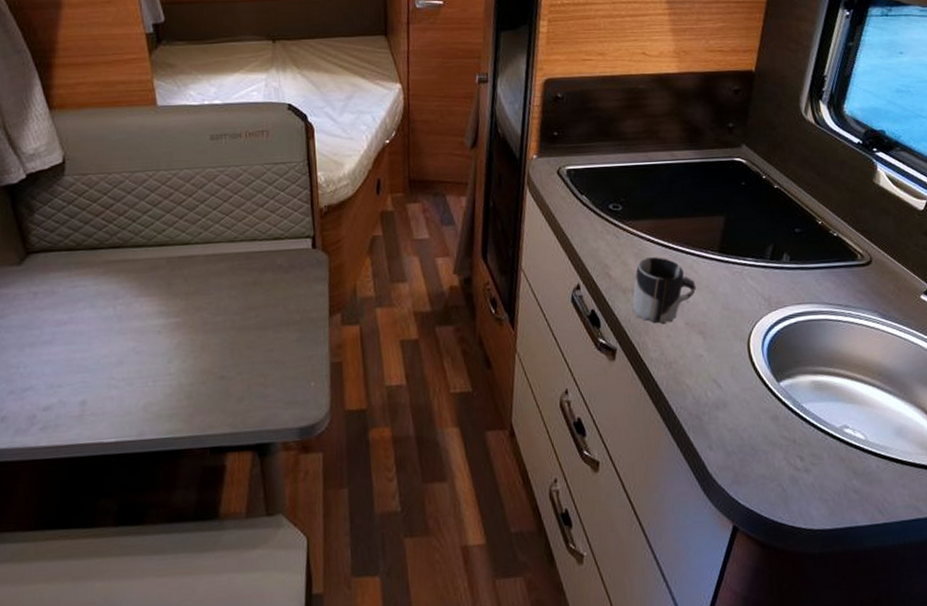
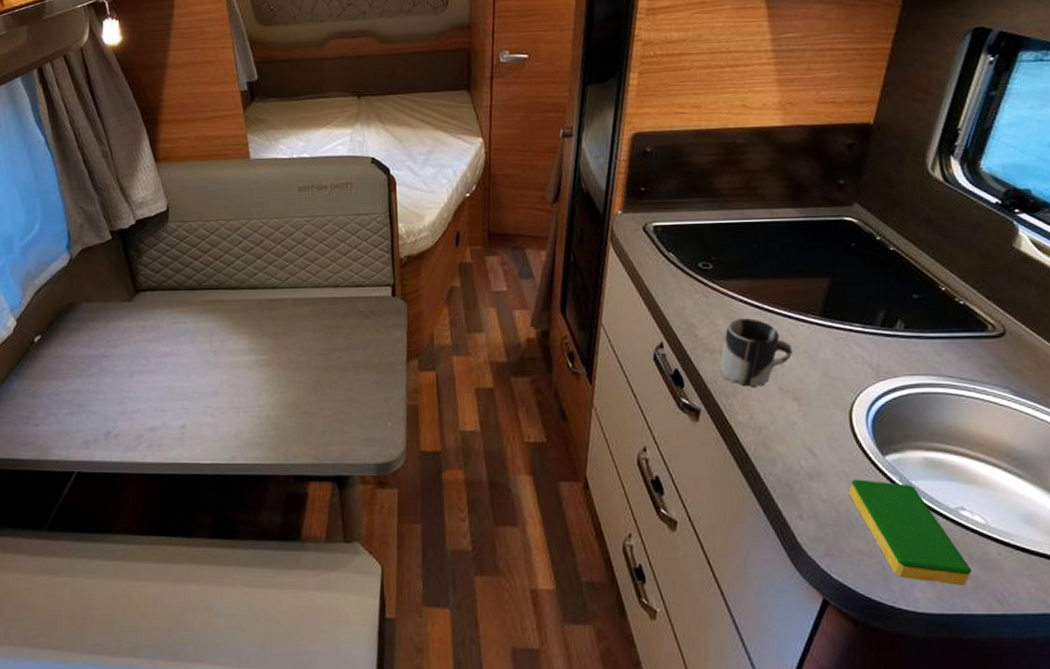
dish sponge: none [750,406,857,500] -> present [848,479,973,585]

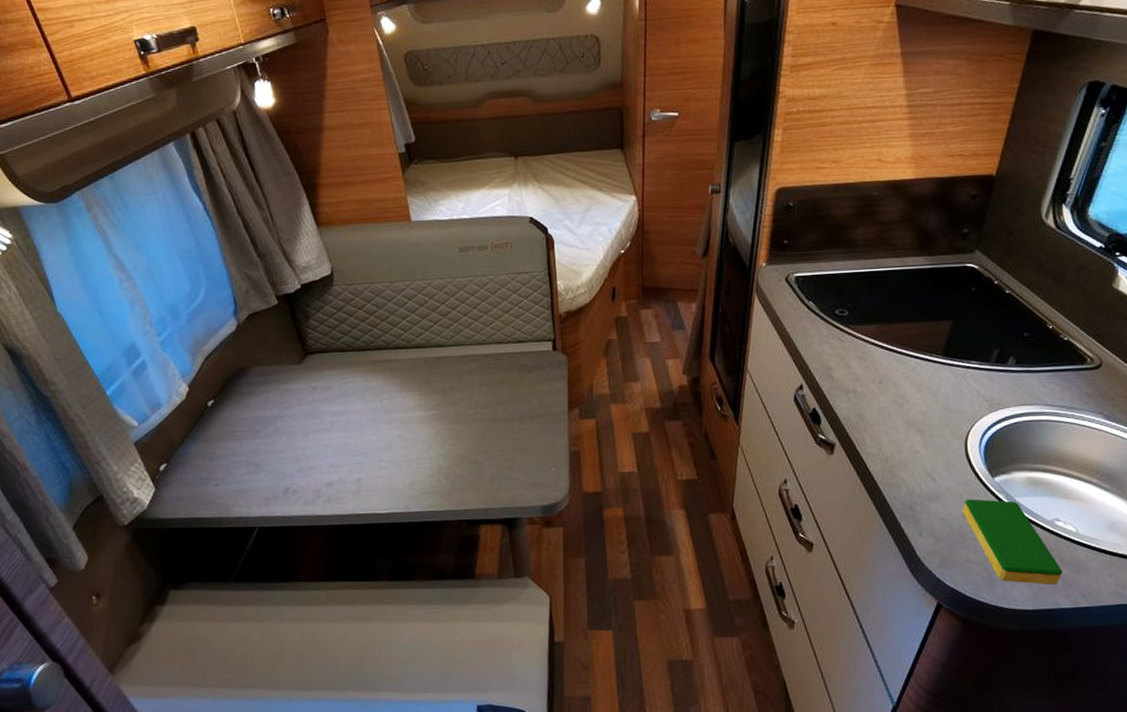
cup: present [719,318,793,387] -> none [853,360,918,422]

